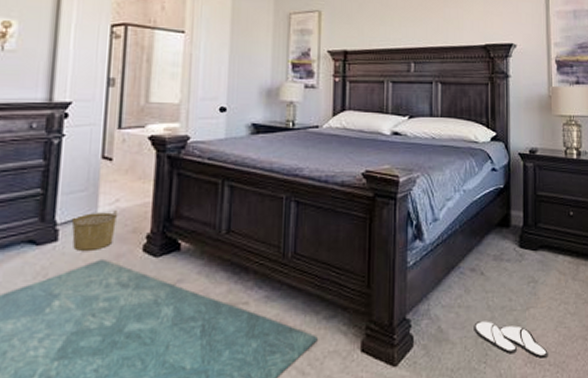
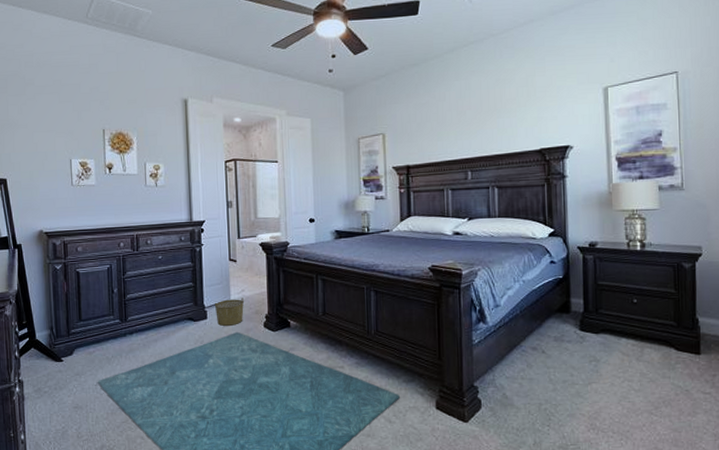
slippers: present [474,321,548,359] -> none [537,392,612,426]

